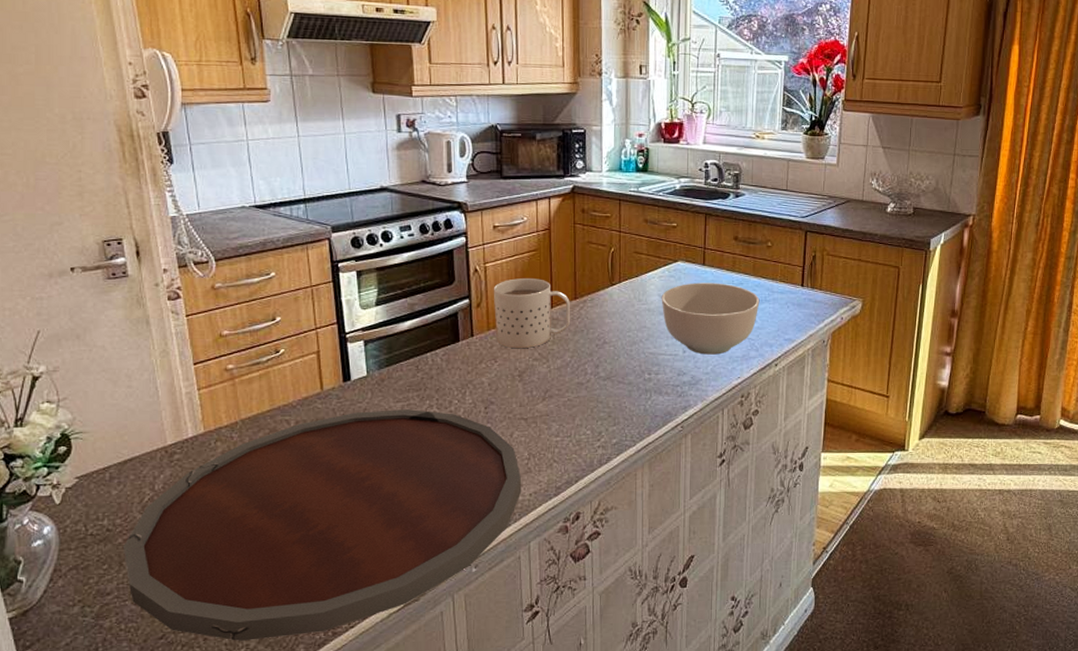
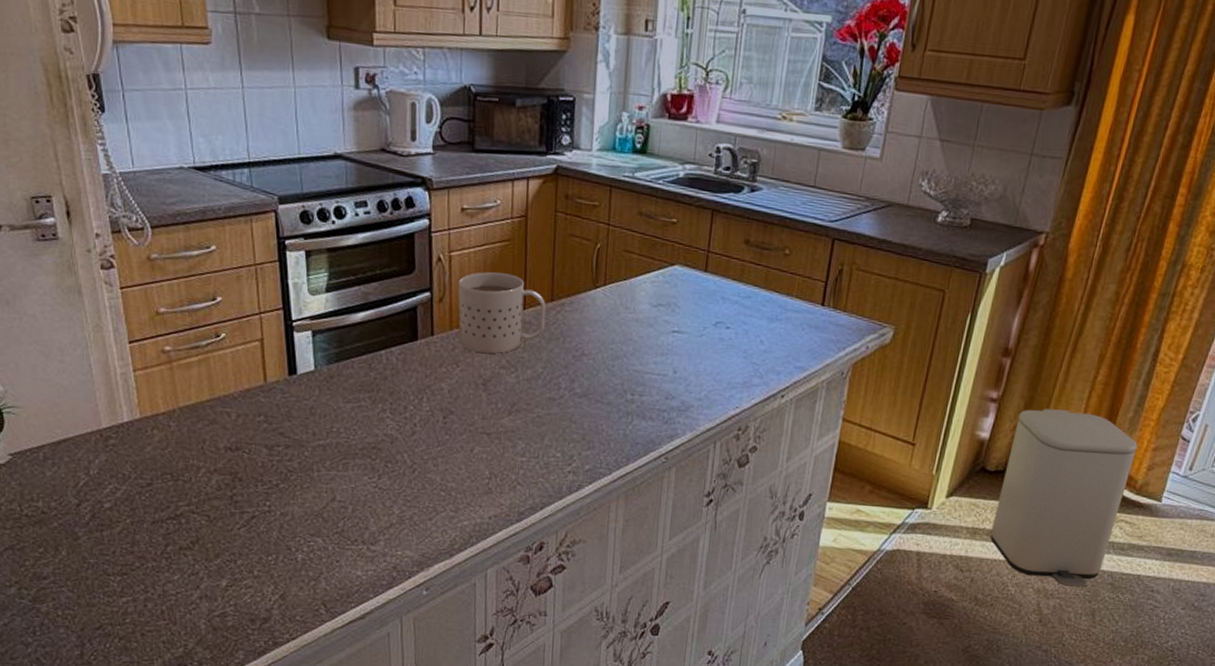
tray: present [124,409,522,641] -> none [59,410,481,641]
bowl: present [661,283,760,355] -> none [652,292,770,379]
pedal bin: none [958,357,1066,506] -> present [990,408,1138,587]

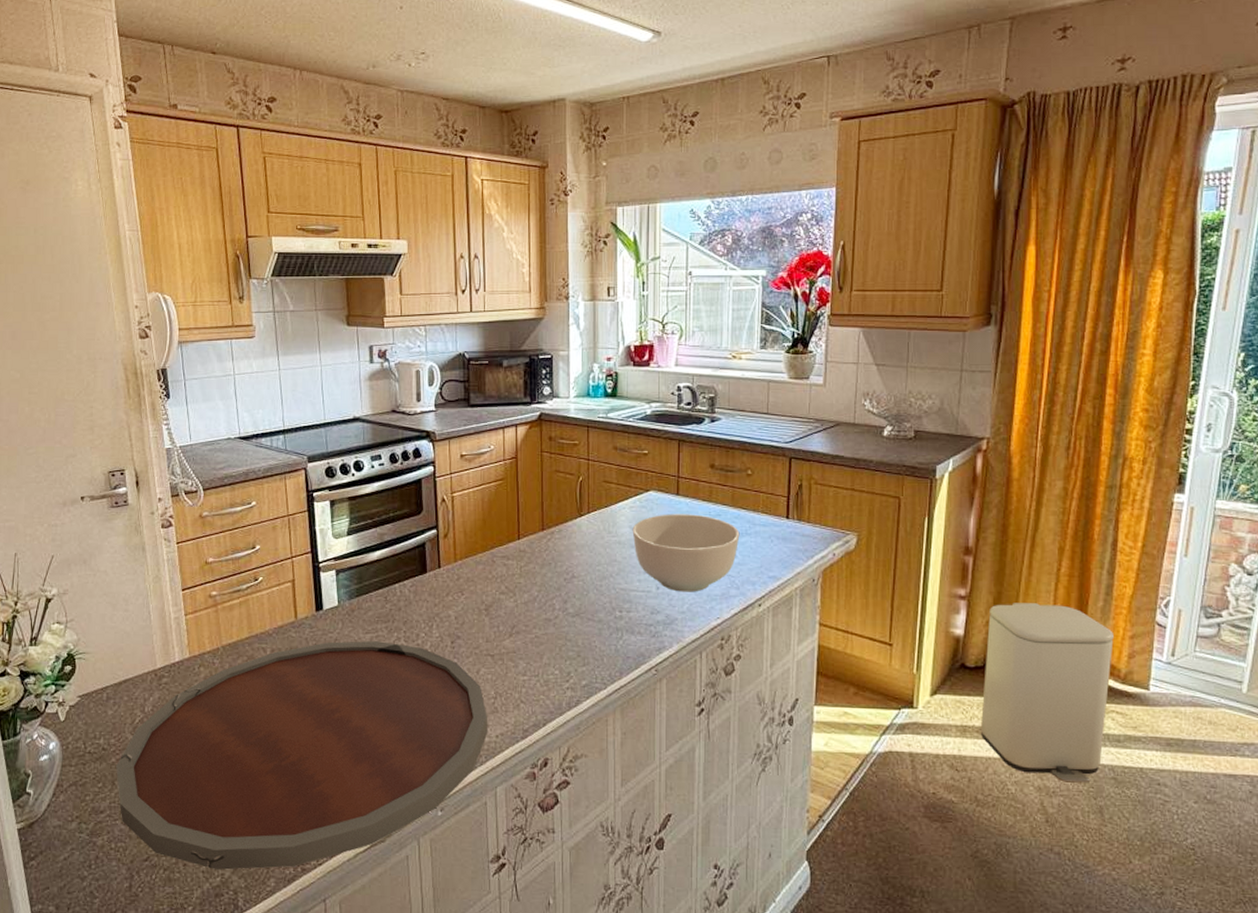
tray: none [59,410,481,641] -> present [116,641,488,870]
mug: present [458,272,546,354] -> none [460,508,538,582]
bowl: none [652,292,770,379] -> present [632,514,740,592]

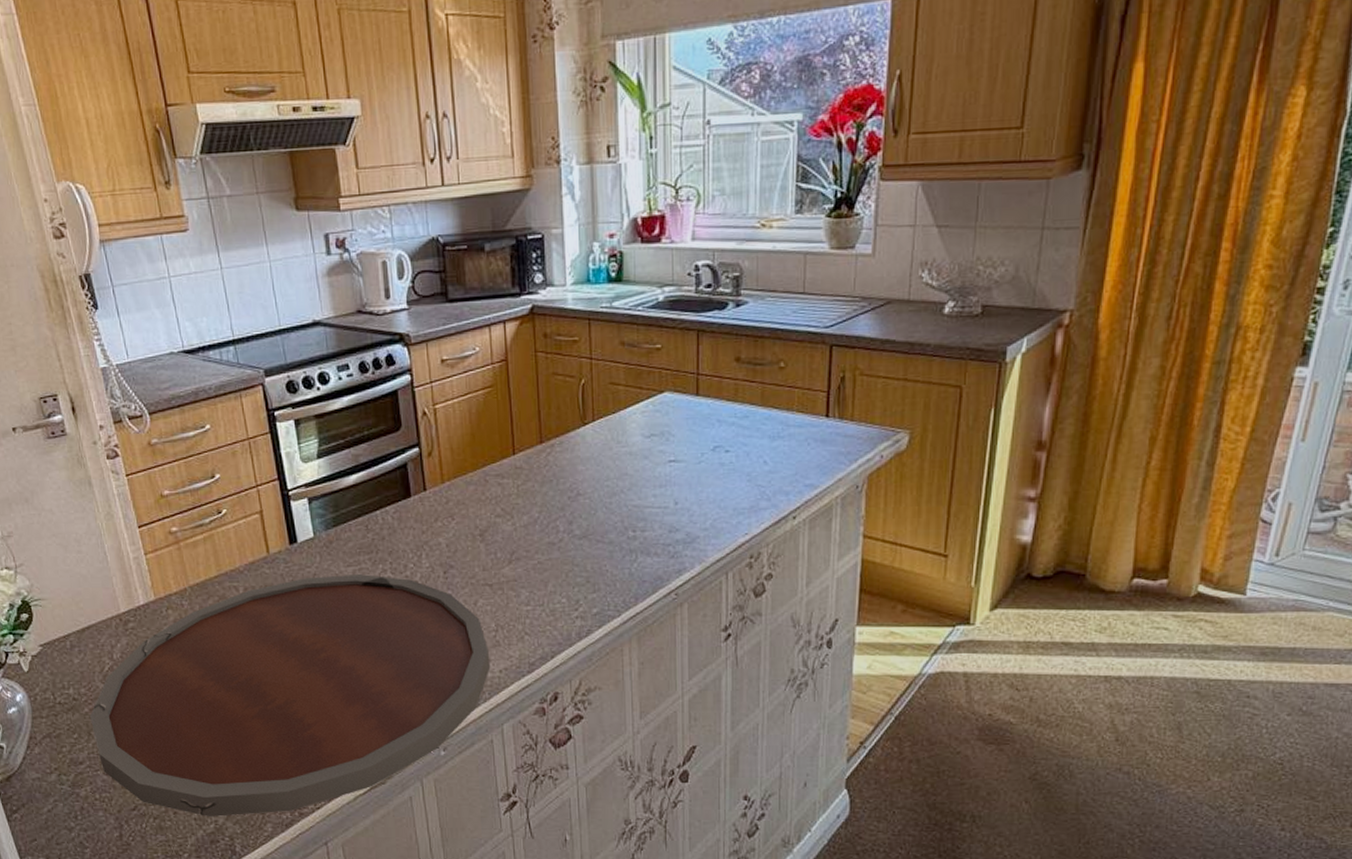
bowl: present [632,514,740,592] -> none [645,417,771,507]
pedal bin: present [980,603,1114,783] -> none [1046,502,1209,698]

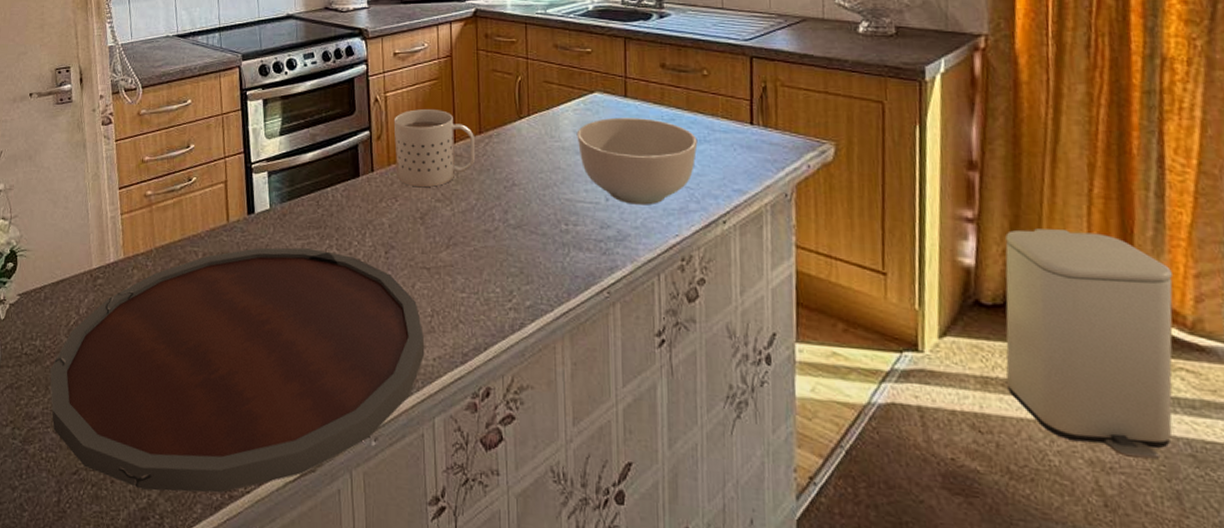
mug: none [445,420,537,504] -> present [393,109,476,188]
bowl: none [645,417,771,507] -> present [576,117,698,205]
pedal bin: none [1046,502,1209,698] -> present [1005,228,1173,460]

